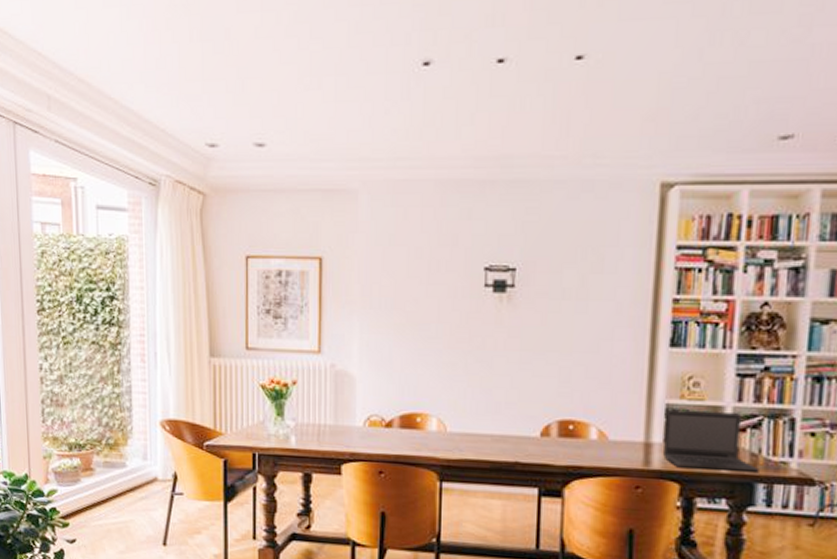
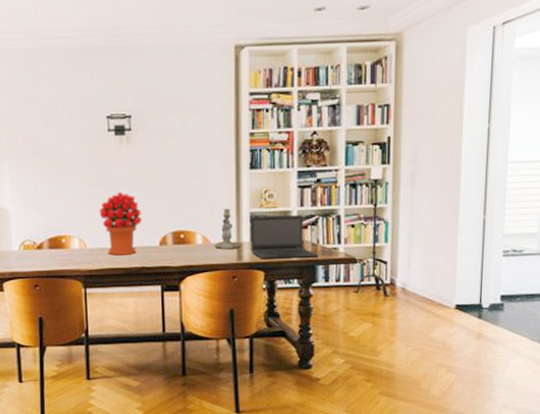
bouquet: none [465,363,520,445] -> present [99,191,142,256]
candlestick: none [613,396,649,451] -> present [214,208,240,250]

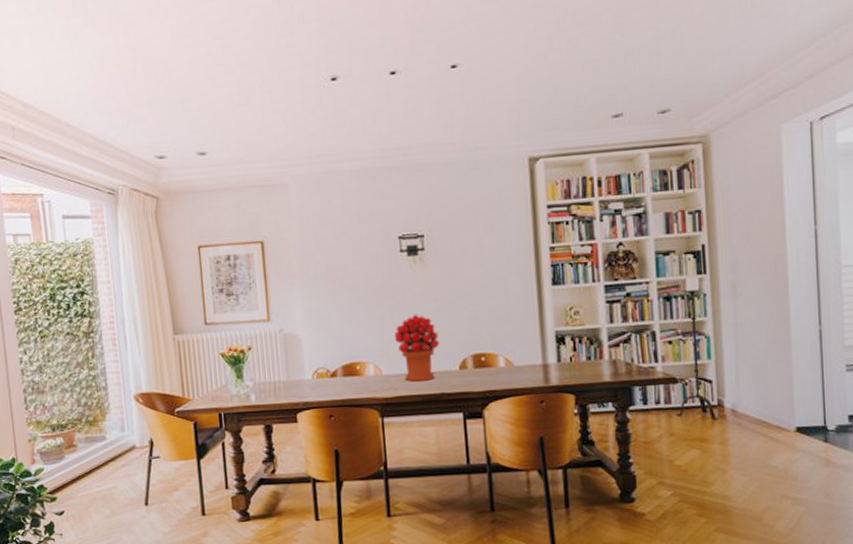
candlestick: present [214,208,240,250] -> none [518,327,546,373]
laptop: present [251,215,319,259] -> none [556,332,634,382]

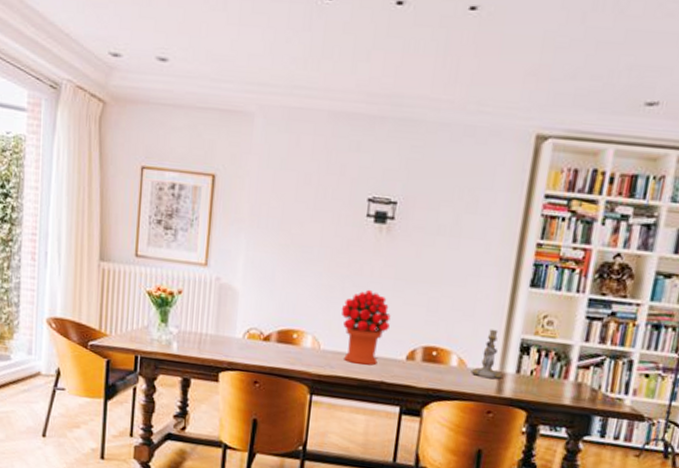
candlestick: none [518,327,546,373] -> present [470,329,503,380]

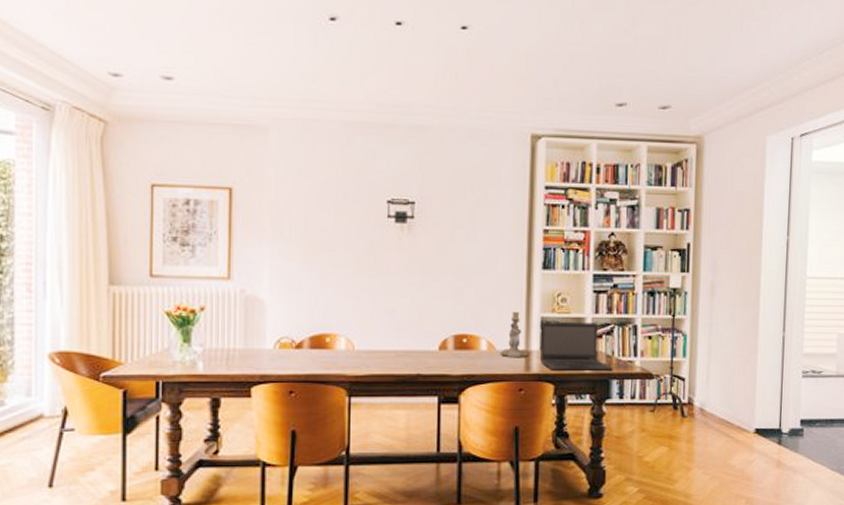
bouquet: present [341,289,391,366] -> none [371,286,420,360]
laptop: none [515,343,598,407] -> present [540,321,613,372]

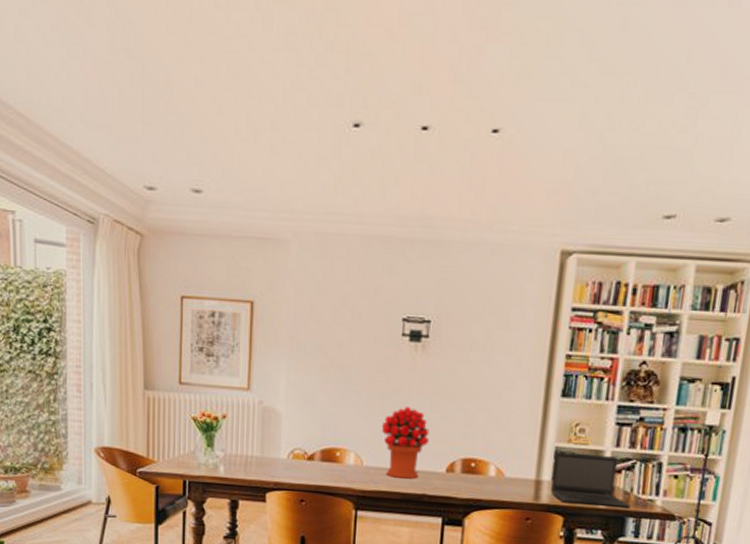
bouquet: none [371,286,420,360] -> present [381,406,430,479]
candlestick: present [500,311,528,358] -> none [508,439,539,487]

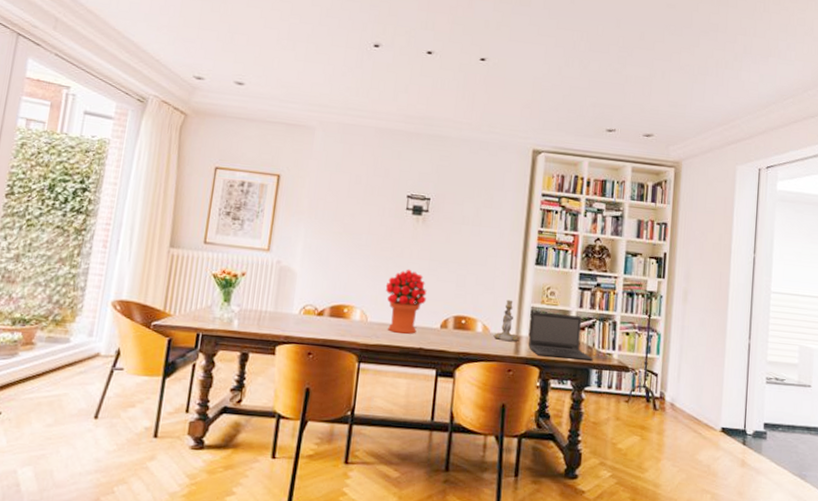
candlestick: none [508,439,539,487] -> present [493,299,518,342]

